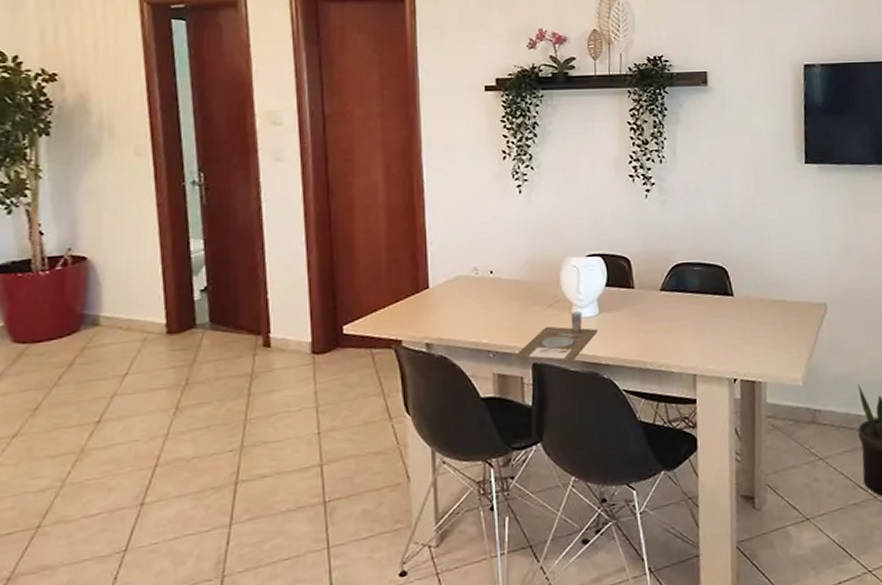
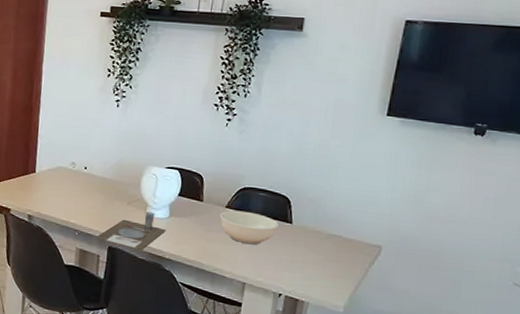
bowl: none [655,290,720,329] -> present [219,210,278,245]

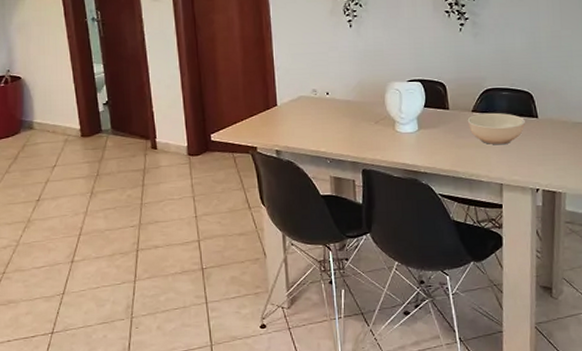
place setting: present [95,211,166,251] -> none [347,128,417,169]

